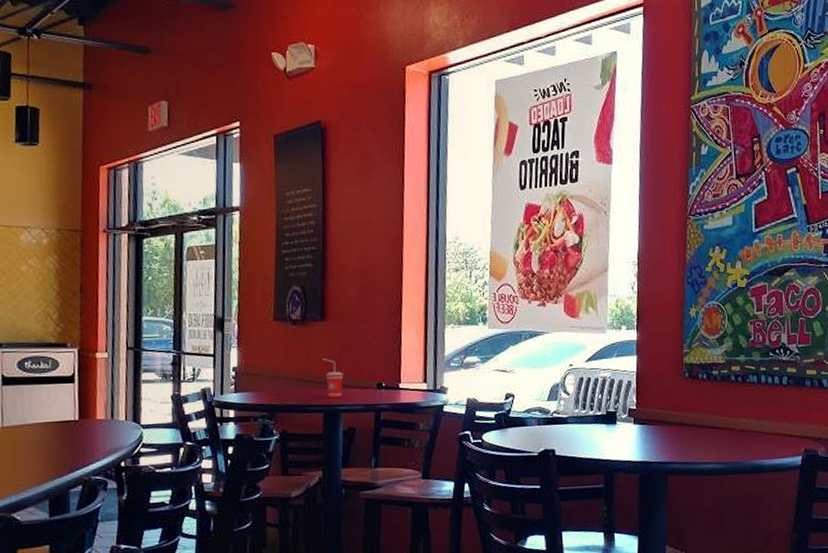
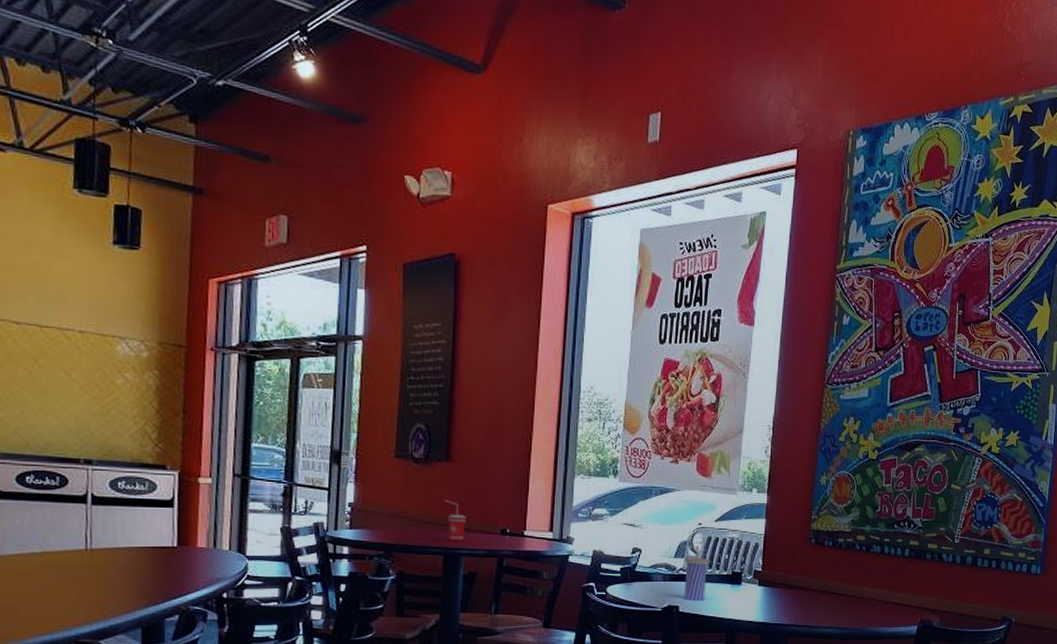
beverage cup: none [558,387,583,444] -> present [684,546,710,602]

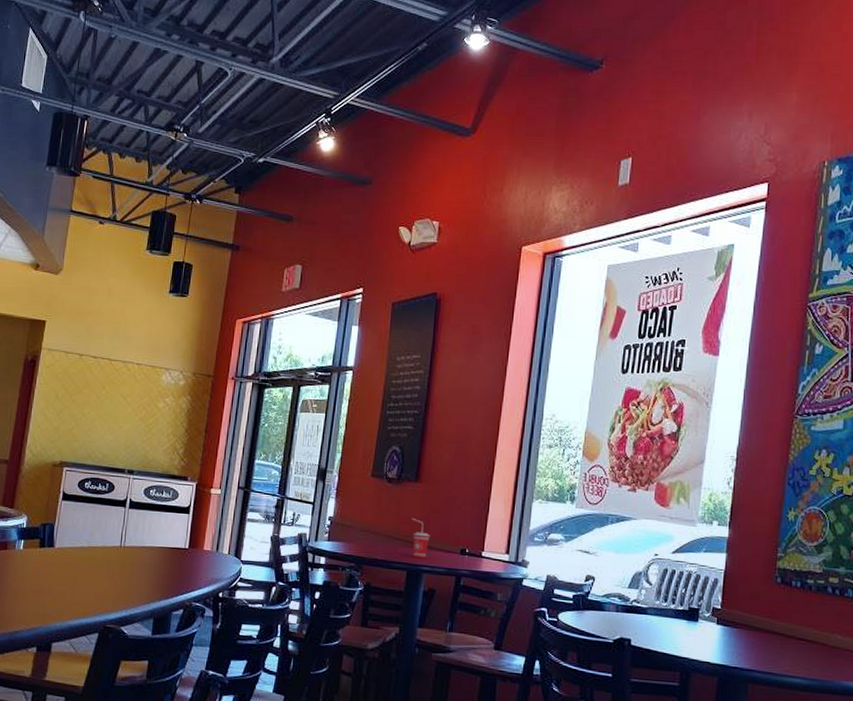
beverage cup: present [684,546,710,602] -> none [636,577,665,637]

